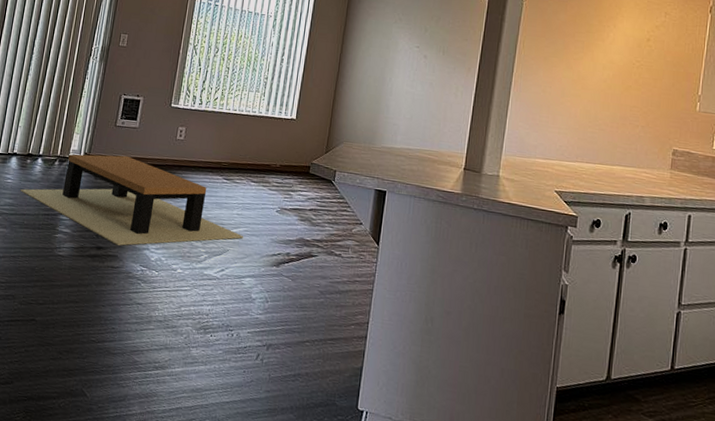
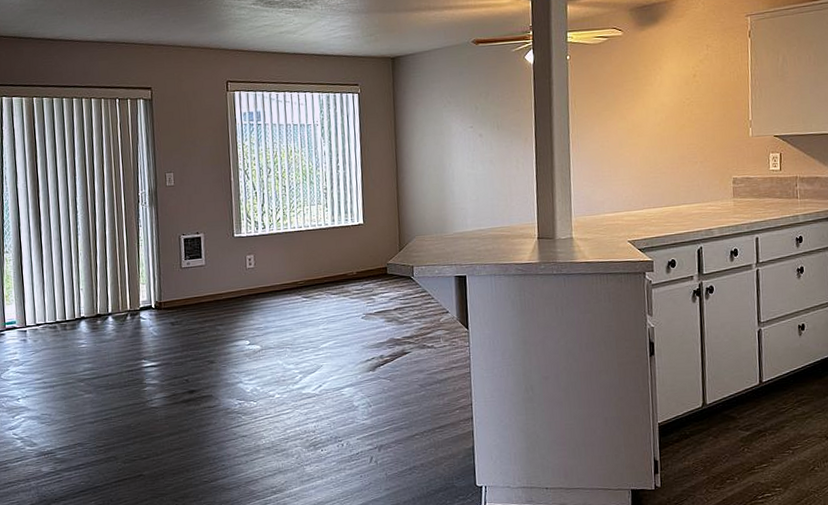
coffee table: present [20,154,244,246] -> none [97,295,335,385]

